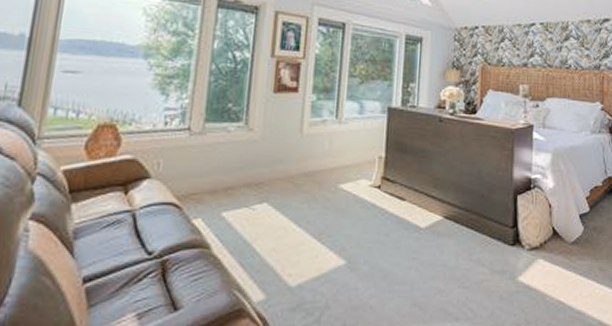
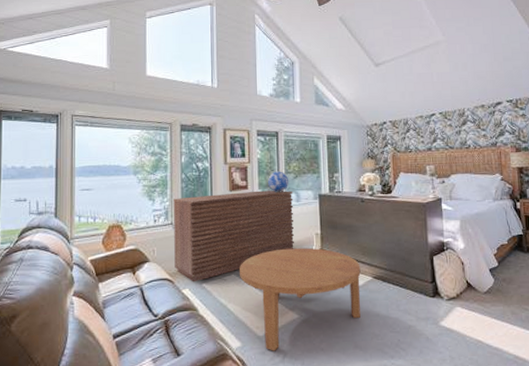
sideboard: none [185,95,356,210] -> present [174,190,295,283]
coffee table: none [274,173,430,308] -> present [240,247,361,351]
decorative globe: none [325,72,353,100] -> present [268,171,289,192]

